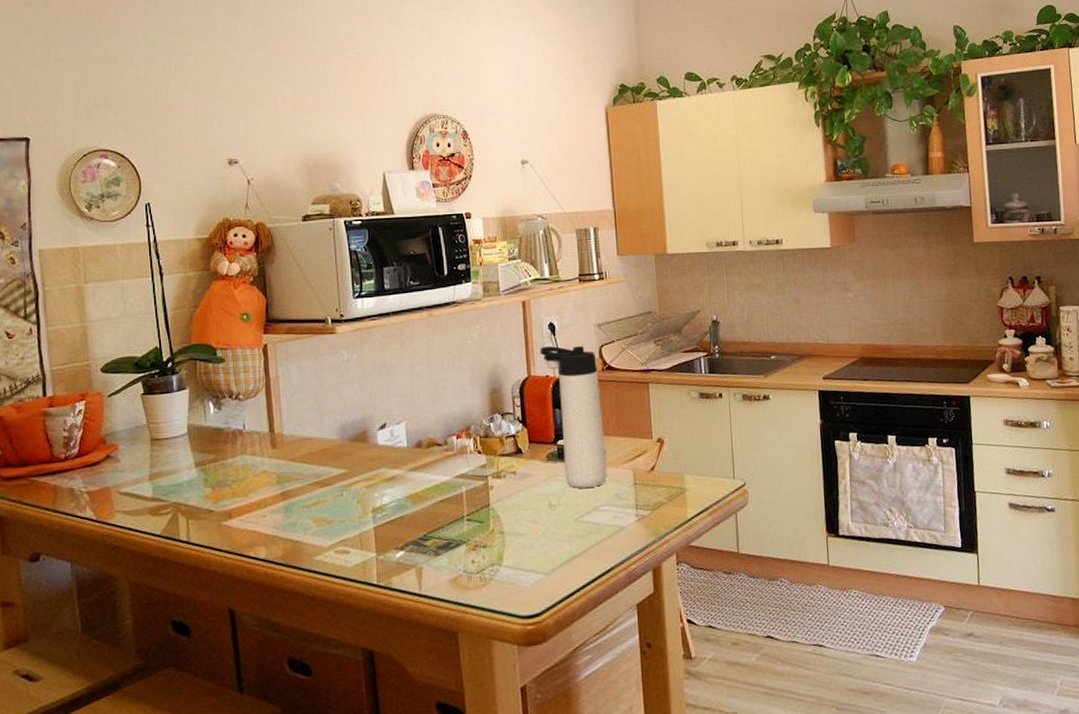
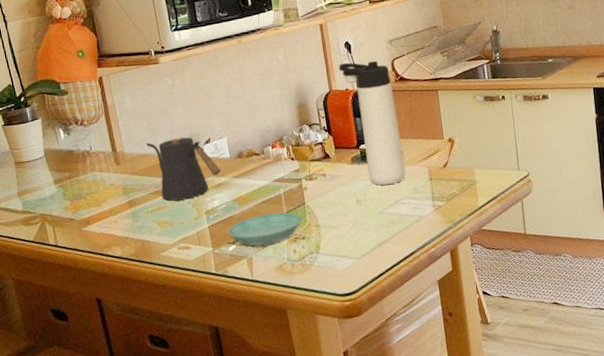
kettle: none [310,420,395,495] -> present [146,137,221,201]
saucer: none [396,515,484,554] -> present [228,212,302,246]

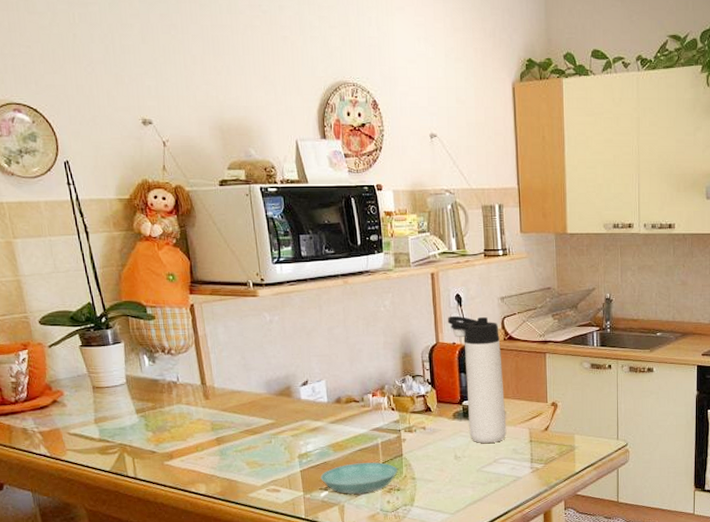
kettle: present [146,137,221,201] -> none [239,377,318,442]

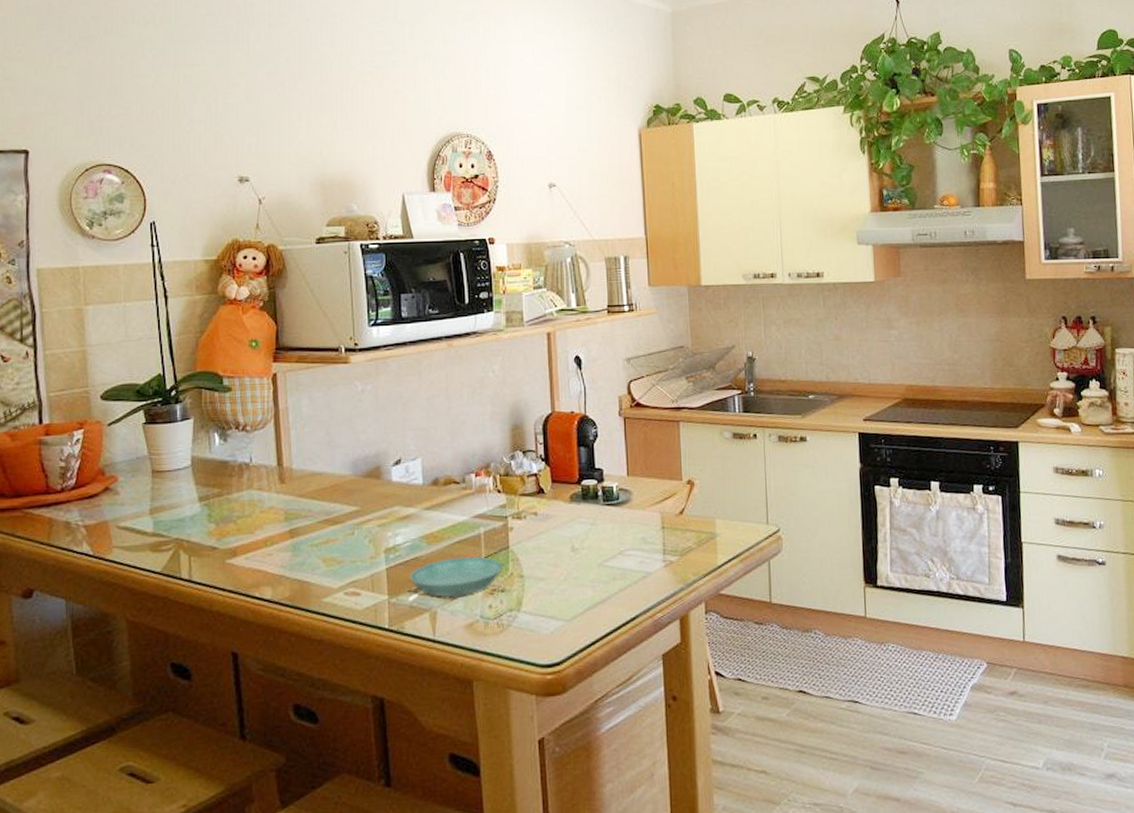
thermos bottle: present [447,315,507,443] -> none [564,380,634,531]

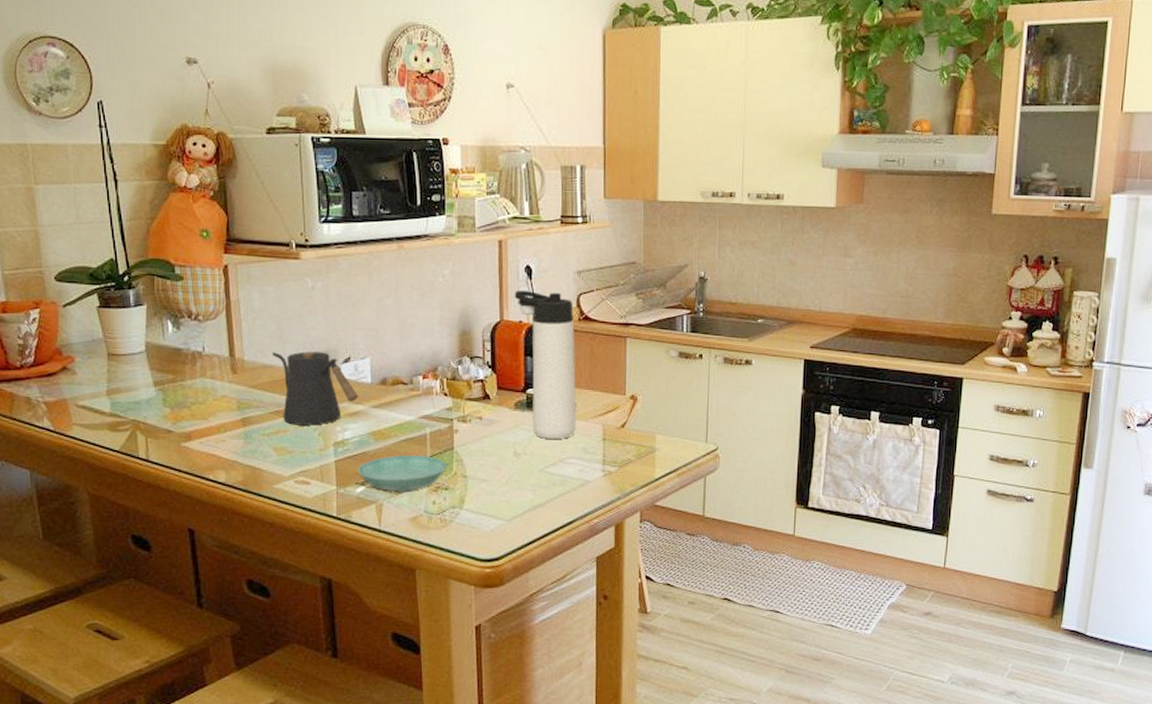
kettle: none [321,455,410,533] -> present [272,351,359,426]
thermos bottle: none [564,380,634,531] -> present [514,290,577,439]

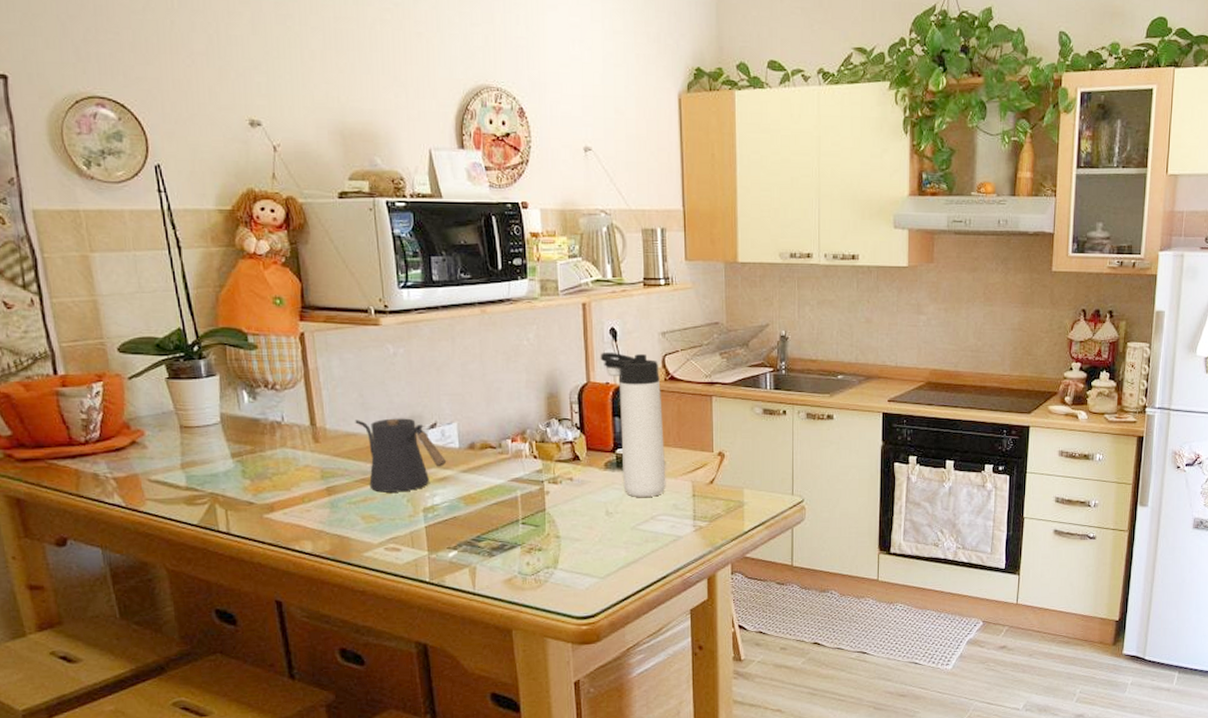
saucer: present [357,455,447,491] -> none [449,518,539,554]

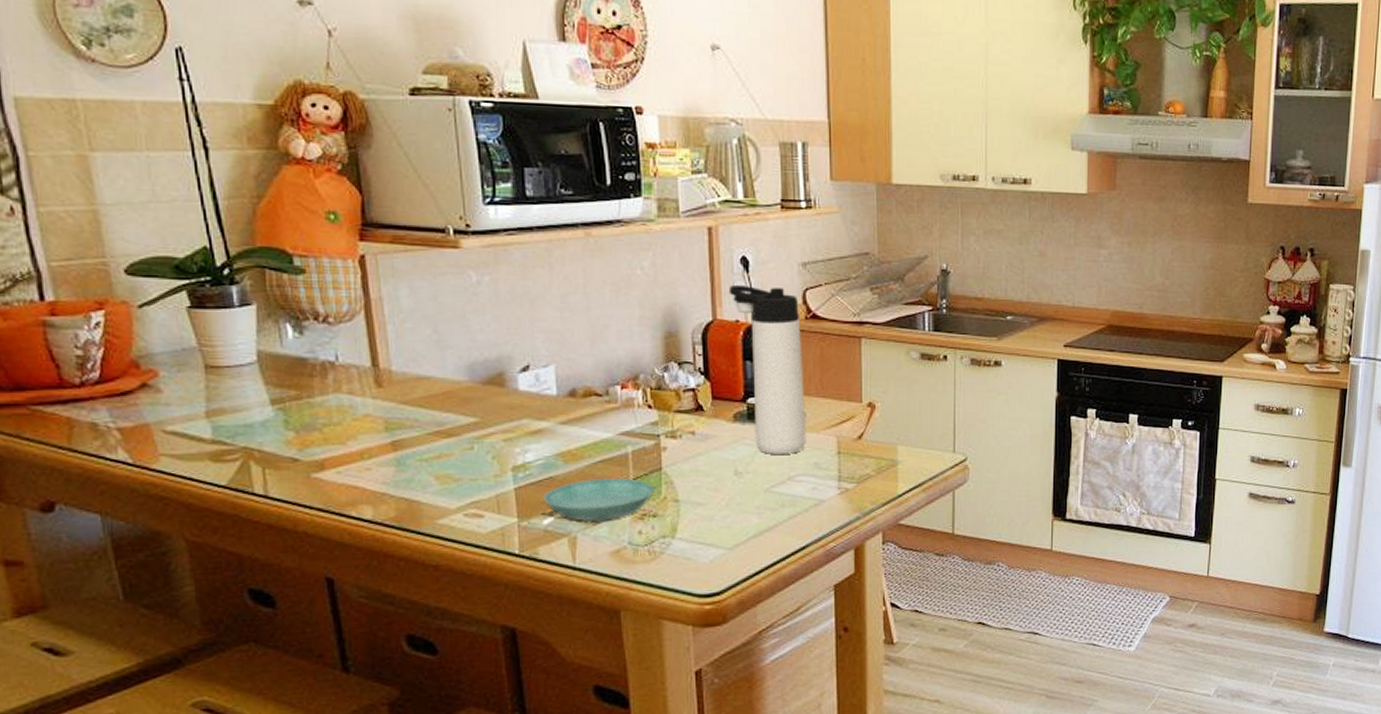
kettle: present [355,418,447,492] -> none [428,359,542,448]
saucer: none [449,518,539,554] -> present [543,478,654,521]

